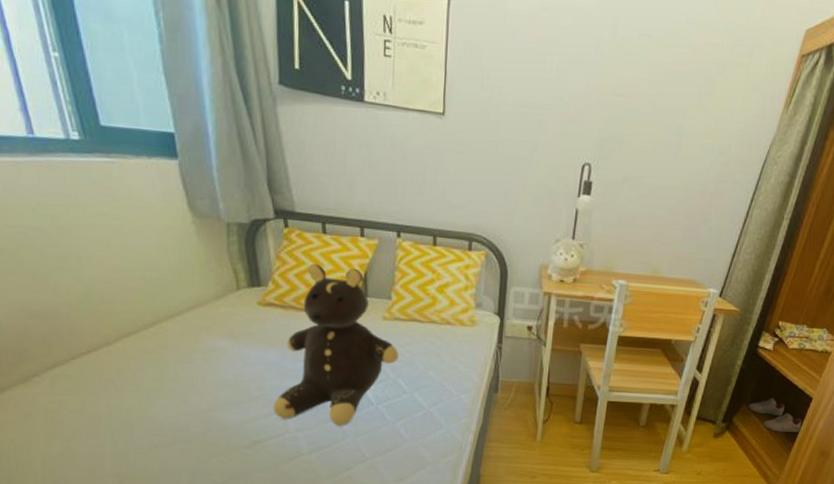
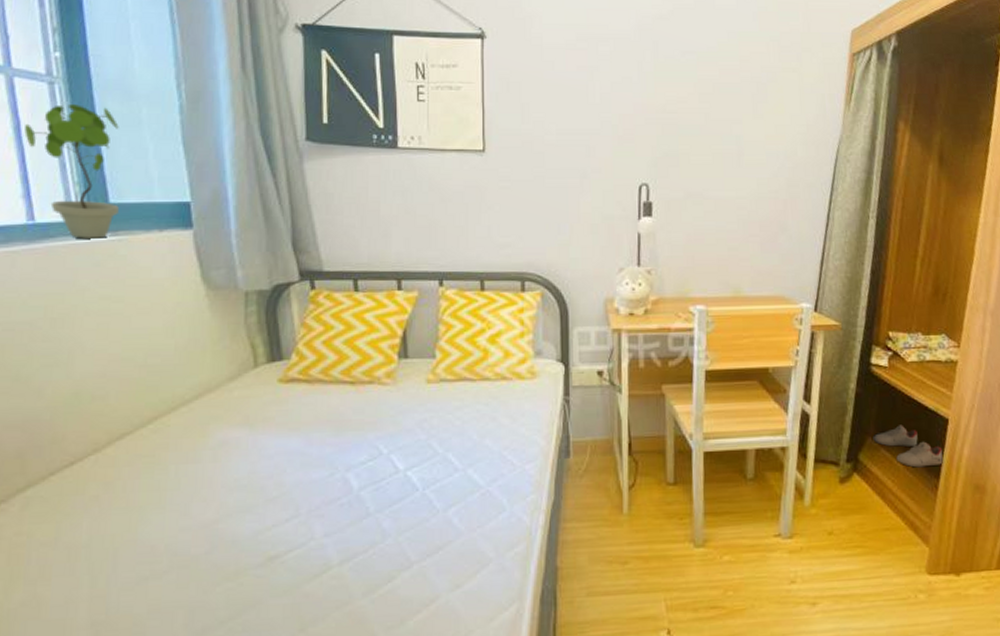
potted plant: none [14,19,110,159] -> present [24,104,119,239]
teddy bear: present [273,263,399,426] -> none [295,326,447,524]

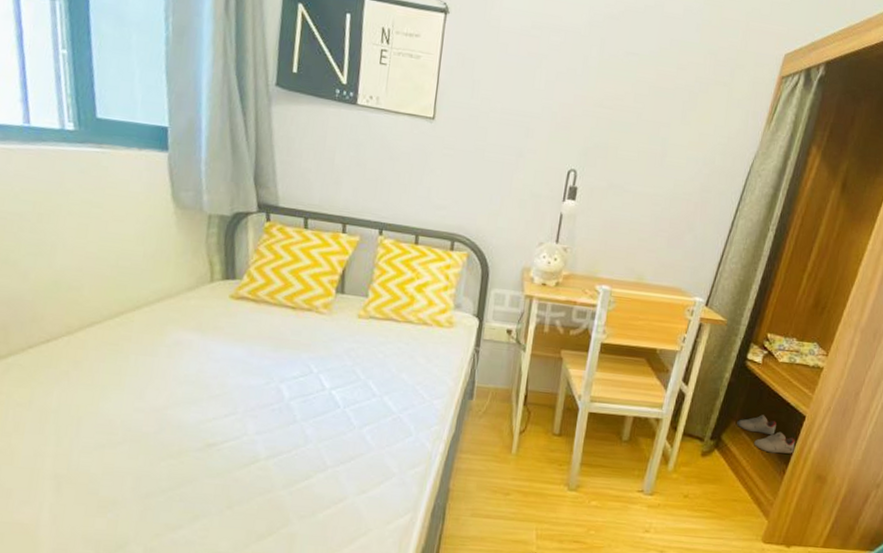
potted plant: present [24,104,119,239] -> none [26,20,111,149]

